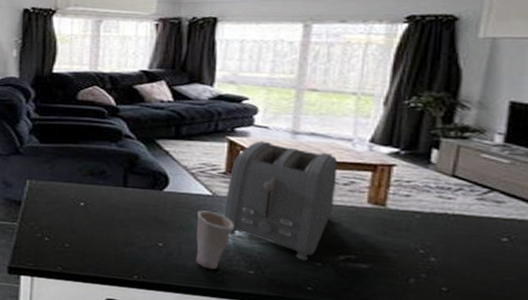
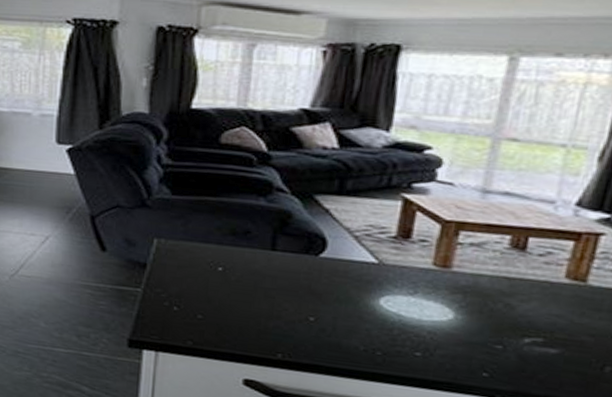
cup: present [196,210,235,270] -> none [352,280,403,350]
toaster: present [223,141,338,261] -> none [389,200,535,343]

